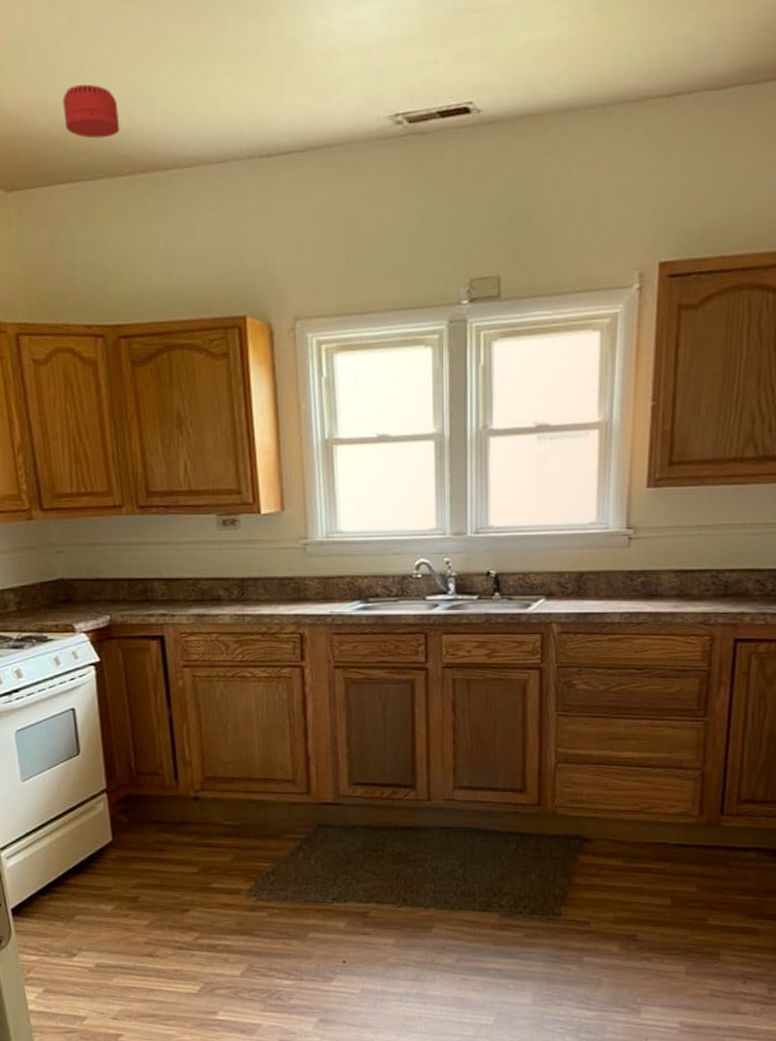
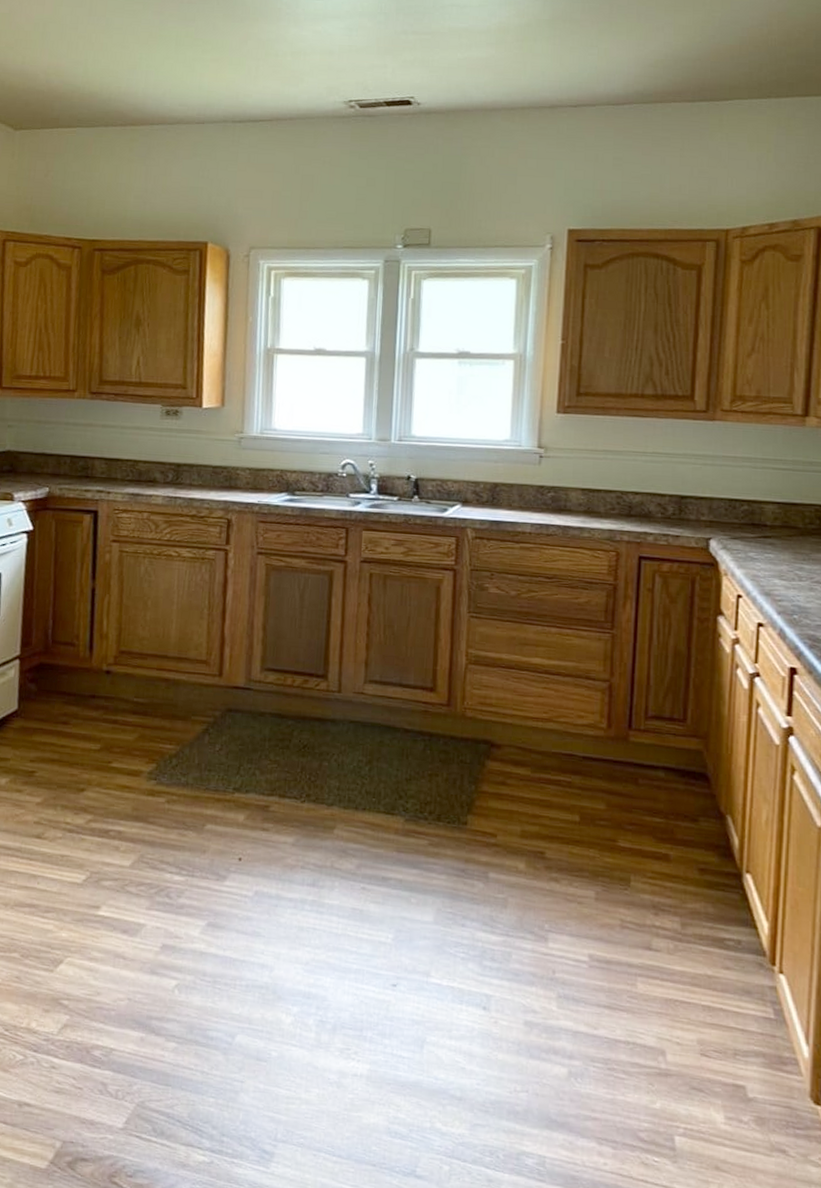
smoke detector: present [63,85,120,139] -> none [73,58,119,98]

